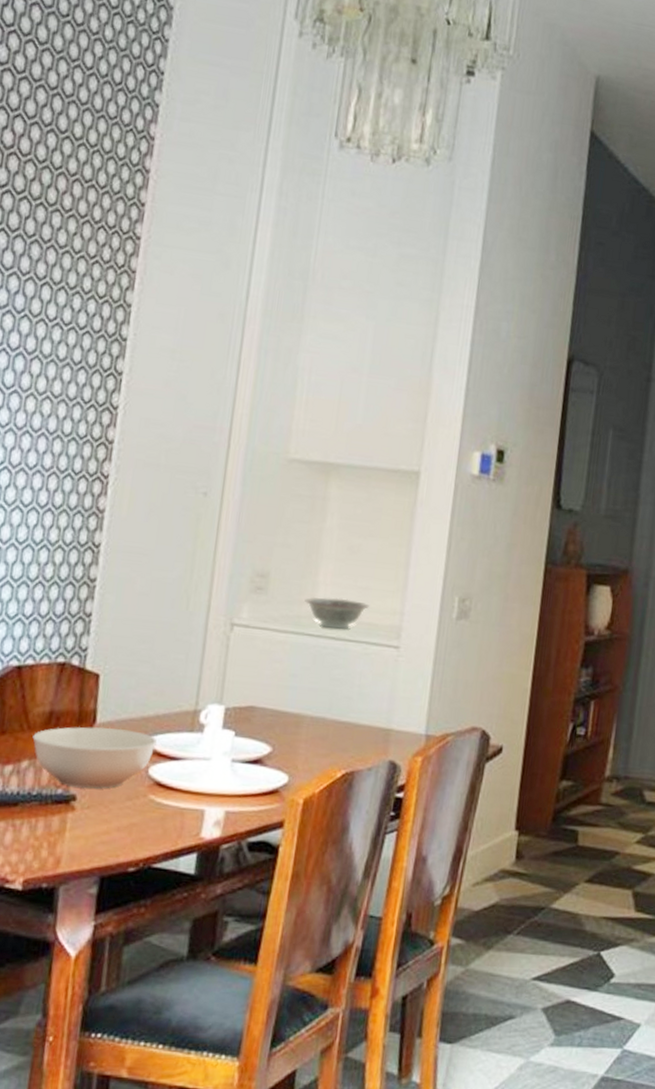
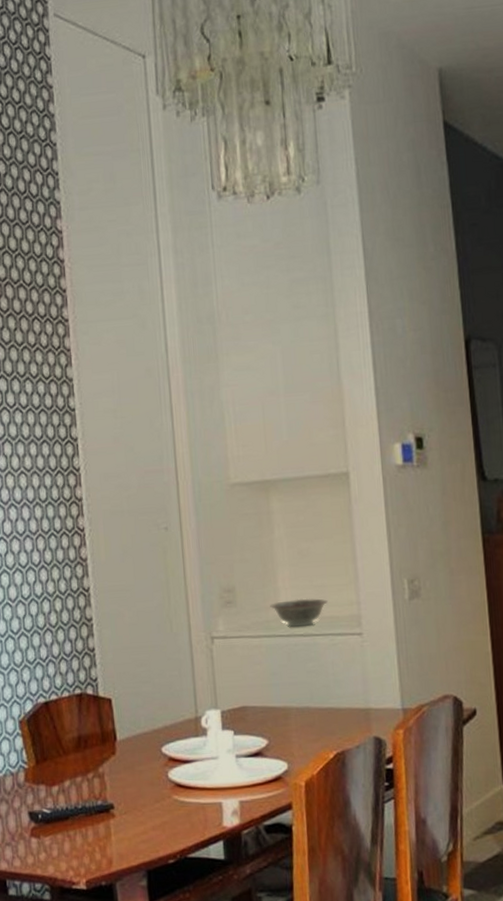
bowl: present [32,726,157,789] -> none [69,742,170,797]

